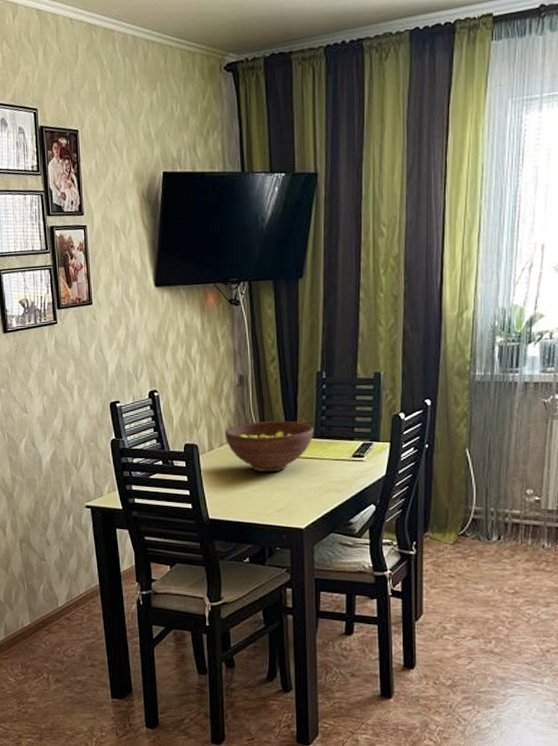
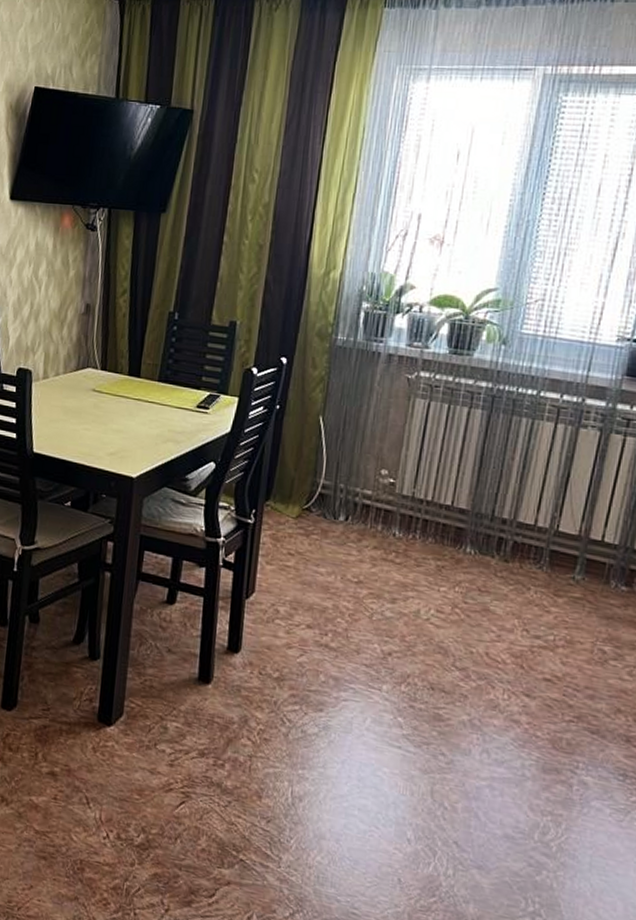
fruit bowl: present [224,421,314,473] -> none [62,354,159,412]

